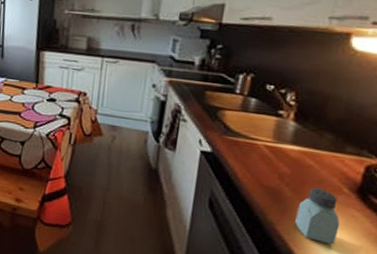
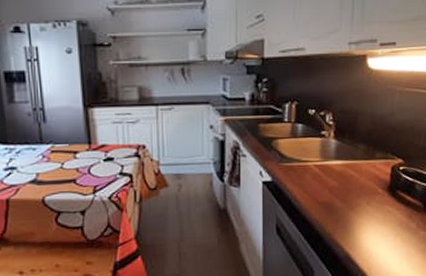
saltshaker: present [295,187,340,245] -> none [347,193,380,241]

